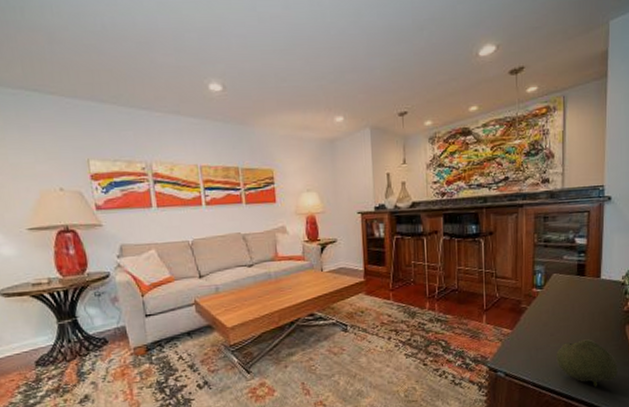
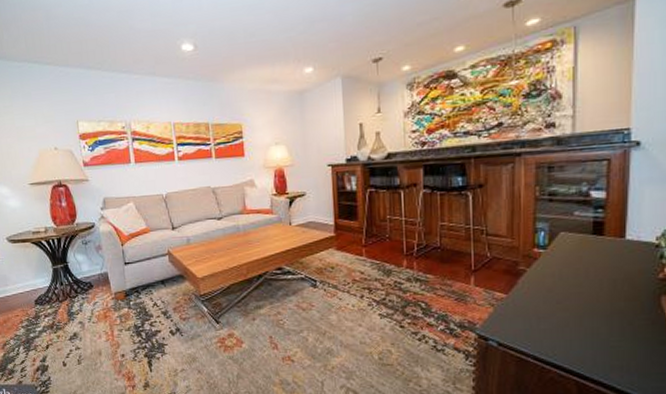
fruit: present [556,339,618,387] -> none [565,310,650,367]

